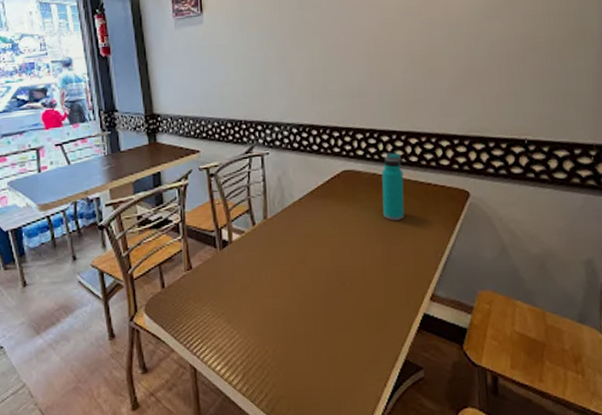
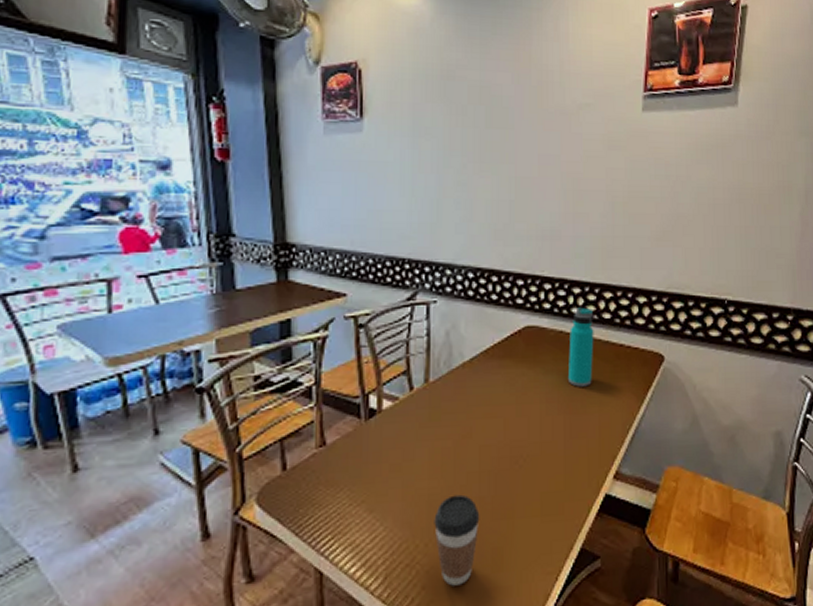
coffee cup: none [278,310,316,385] -> present [434,494,480,586]

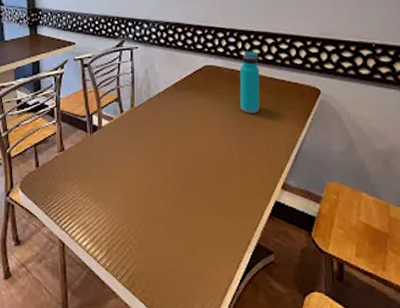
coffee cup: present [434,494,480,586] -> none [141,193,176,263]

